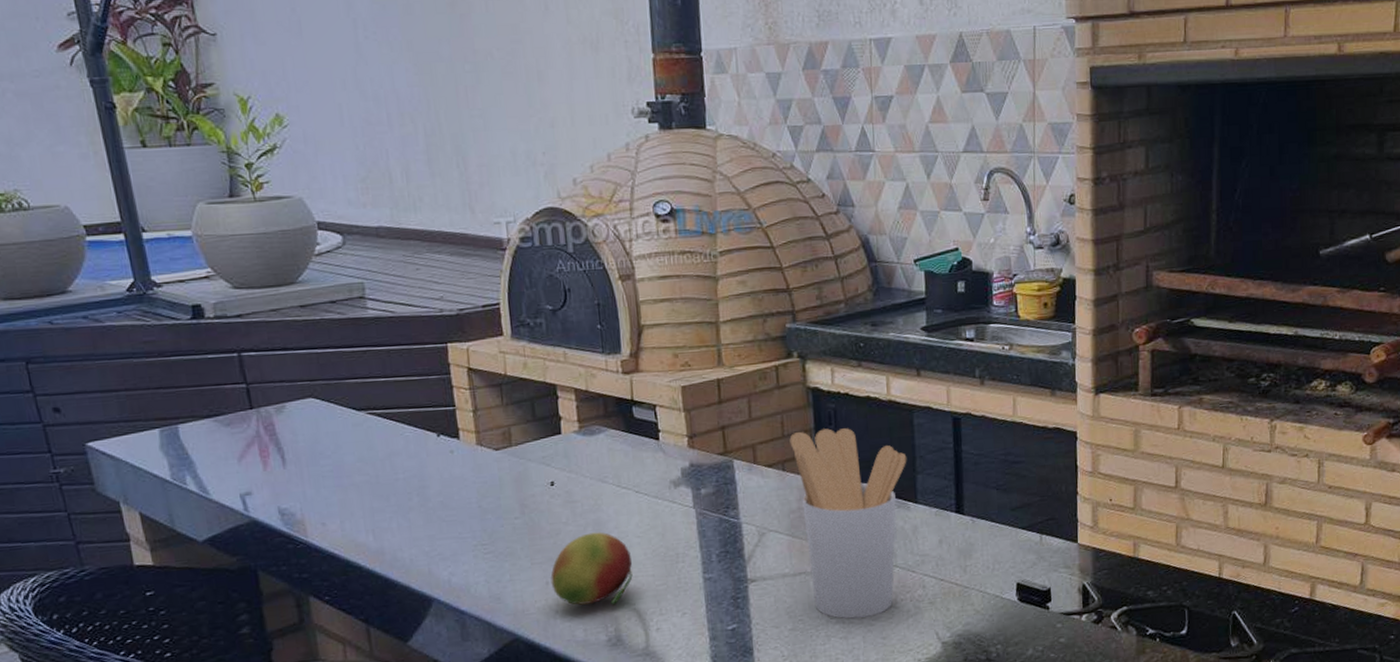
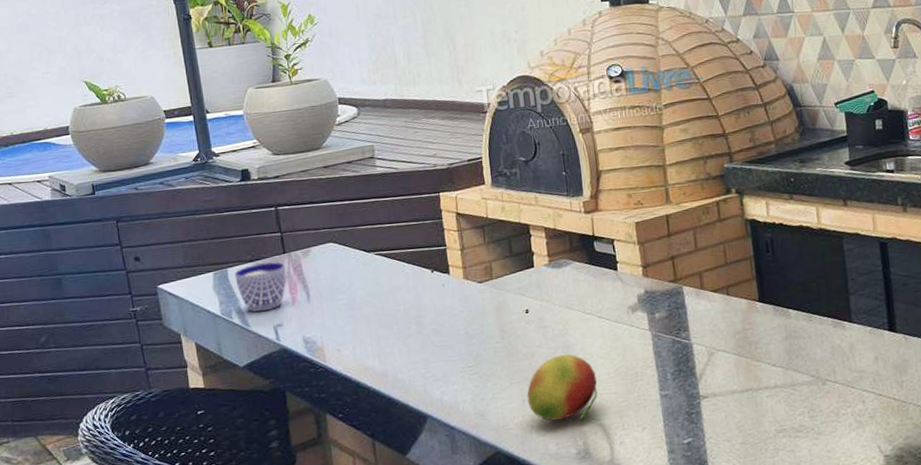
cup: none [187,418,256,478] -> present [234,261,287,312]
utensil holder: present [789,428,907,619] -> none [732,255,840,433]

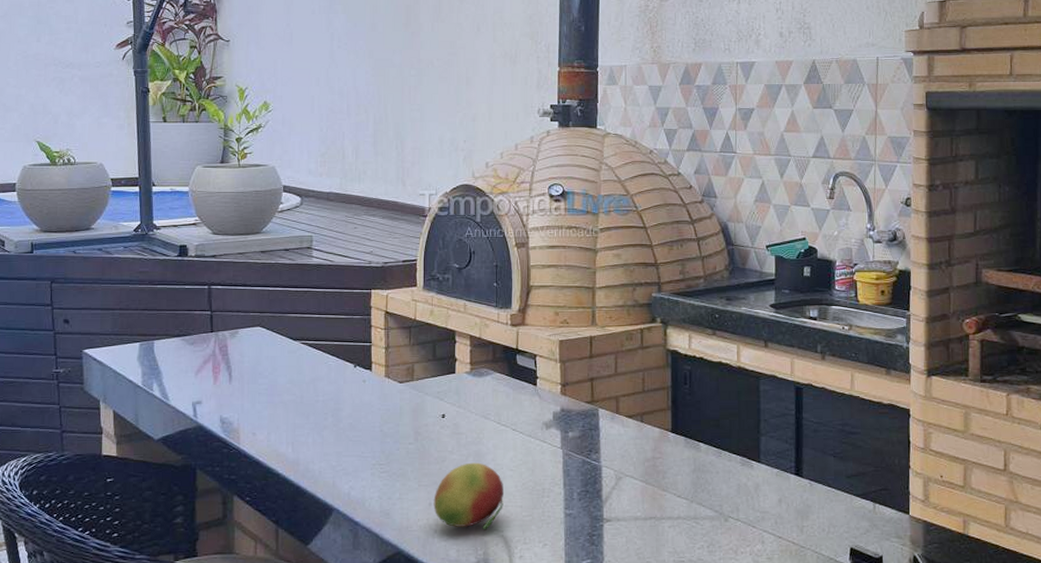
cup: present [234,261,287,312] -> none [160,338,211,387]

